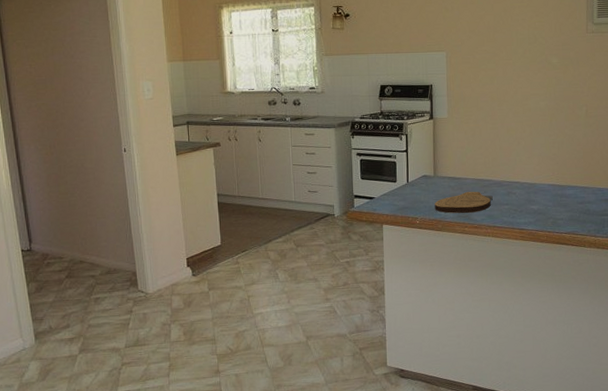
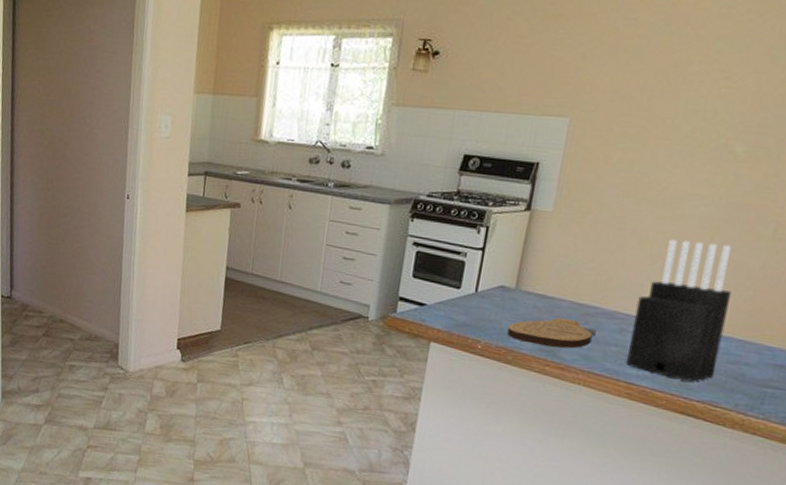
knife block: none [515,125,572,221] -> present [626,239,732,382]

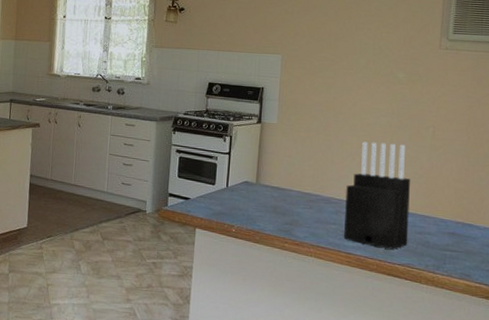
cutting board: present [507,317,596,349] -> none [254,204,319,228]

